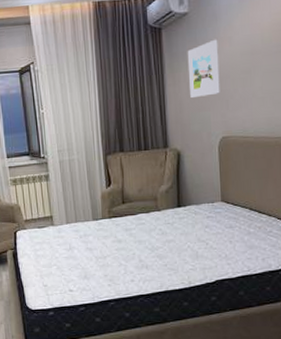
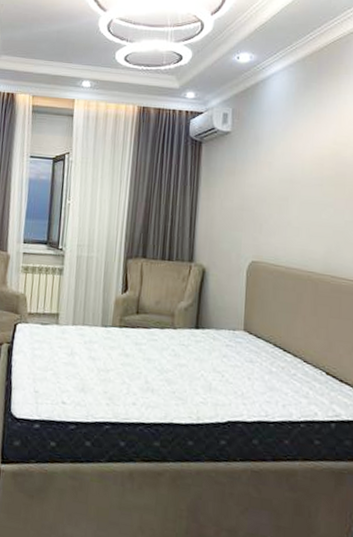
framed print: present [187,39,220,99] -> none [223,161,258,217]

